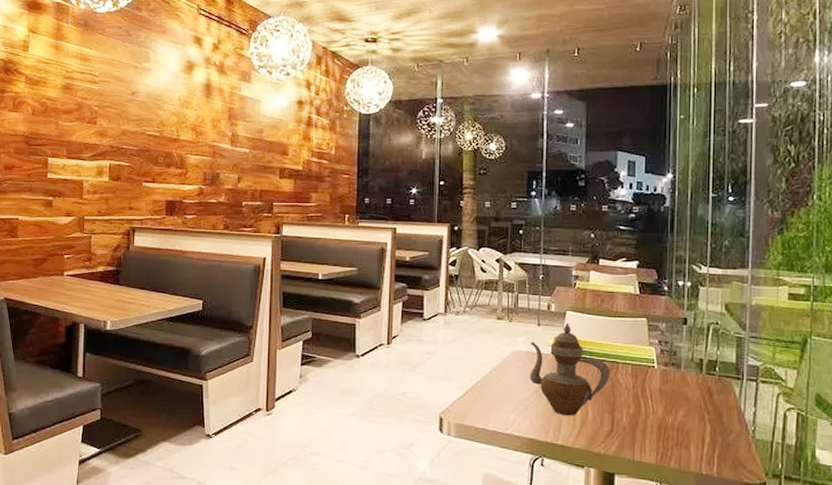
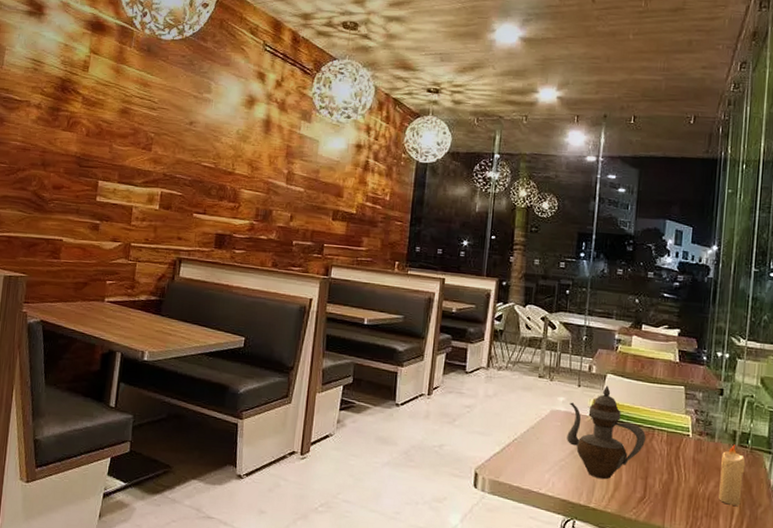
candle: none [688,373,714,434] -> present [719,444,746,506]

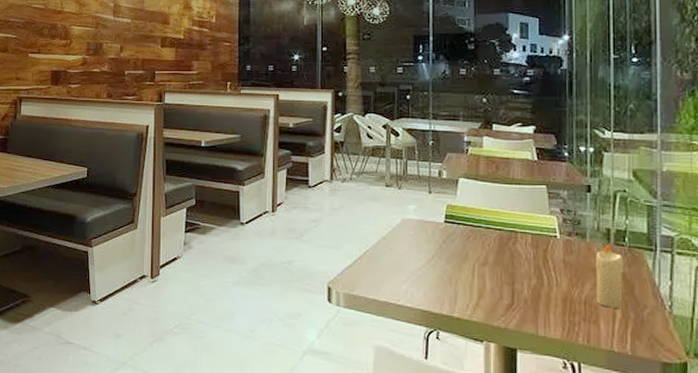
teapot: present [567,385,647,480] -> none [421,190,509,288]

